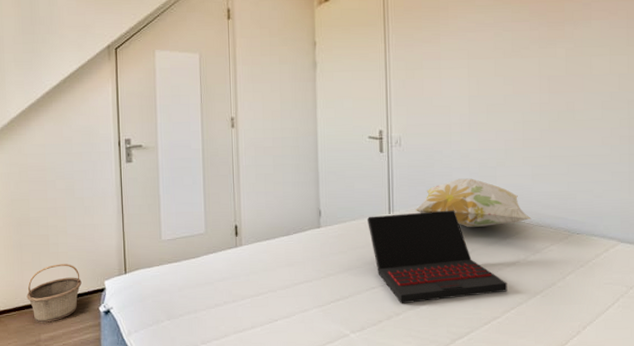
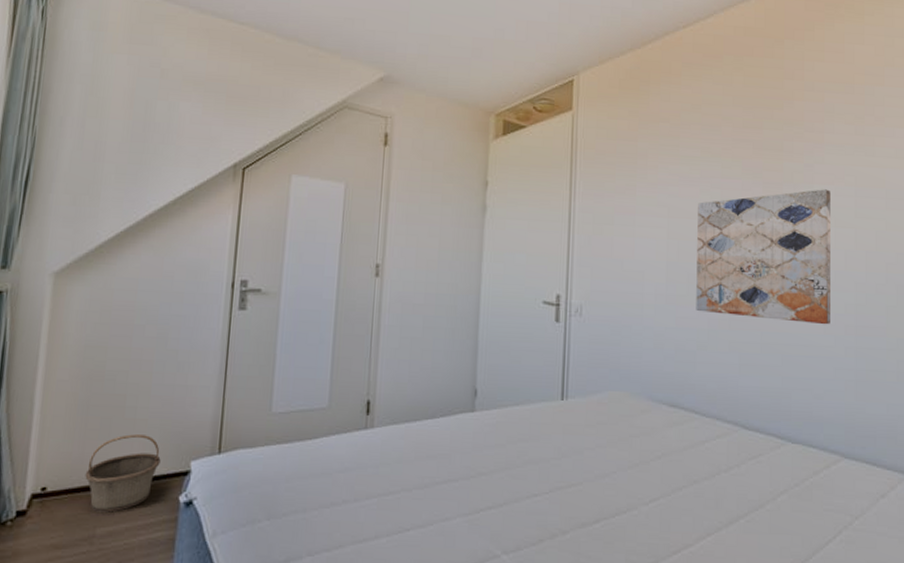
laptop: present [366,210,508,304] -> none [533,401,704,520]
decorative pillow: present [415,178,532,228] -> none [594,362,737,426]
wall art: none [493,23,607,138] -> present [696,189,831,325]

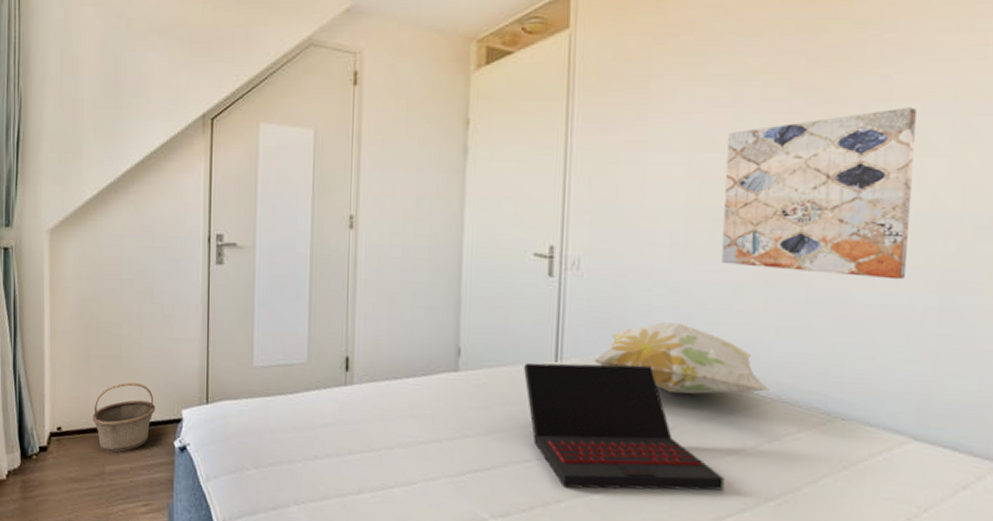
laptop: none [533,401,704,520] -> present [523,362,725,491]
decorative pillow: none [594,362,737,426] -> present [593,322,770,395]

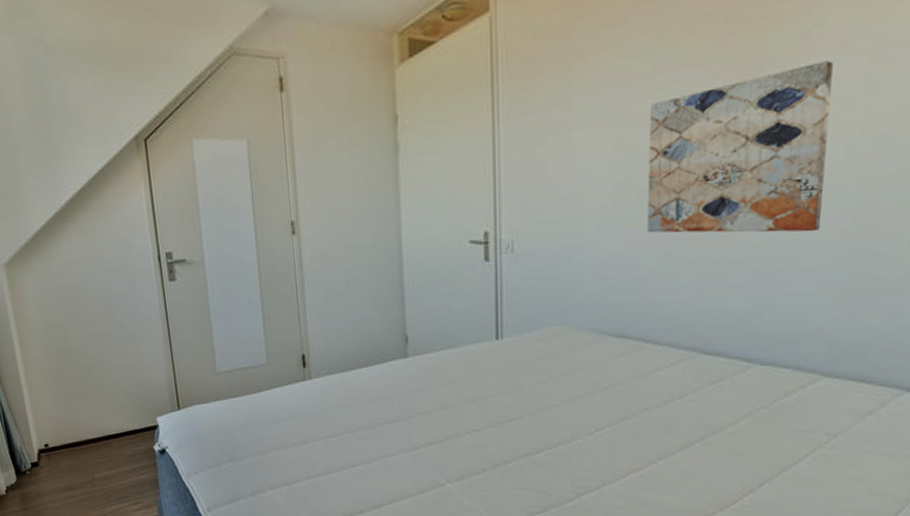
basket: present [92,382,155,453] -> none [75,398,132,461]
laptop: present [523,362,725,491] -> none [467,334,655,451]
decorative pillow: present [593,322,770,395] -> none [532,292,695,358]

